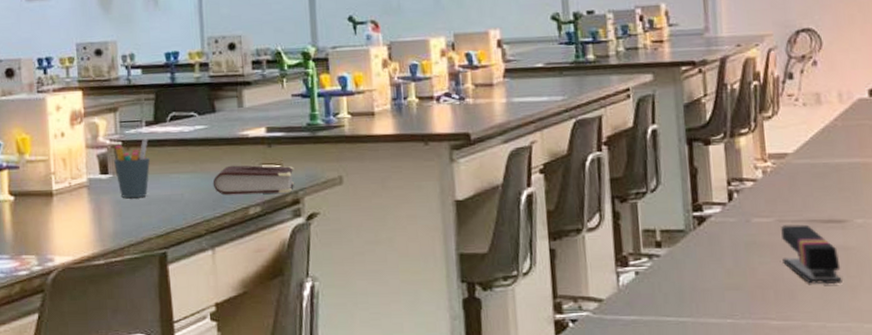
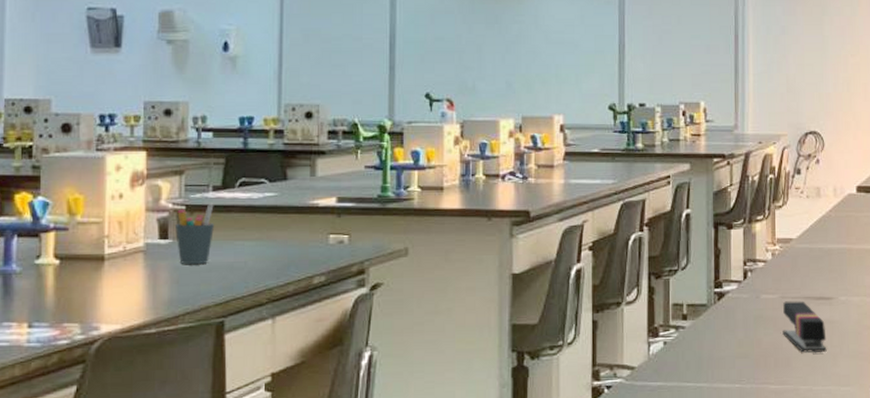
book: present [212,165,294,195] -> none [278,234,362,264]

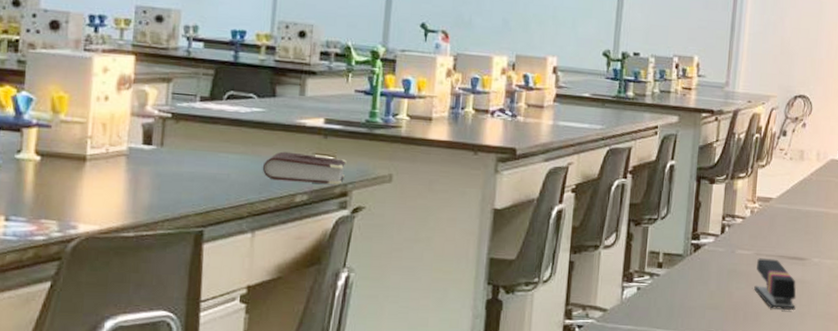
pen holder: present [174,204,214,264] -> none [159,114,201,173]
book: none [278,234,362,264] -> present [262,151,347,184]

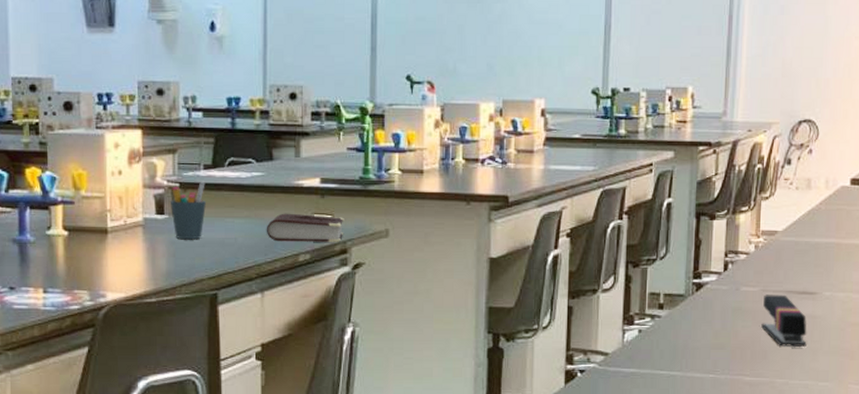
pen holder: none [159,114,201,173] -> present [169,182,206,239]

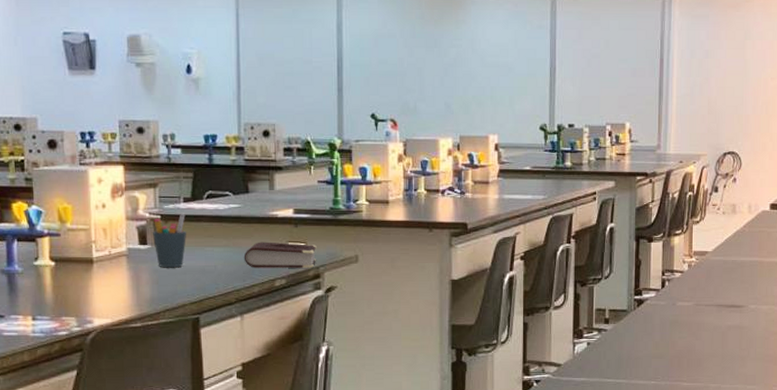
stapler: present [761,294,807,348] -> none [696,308,736,356]

